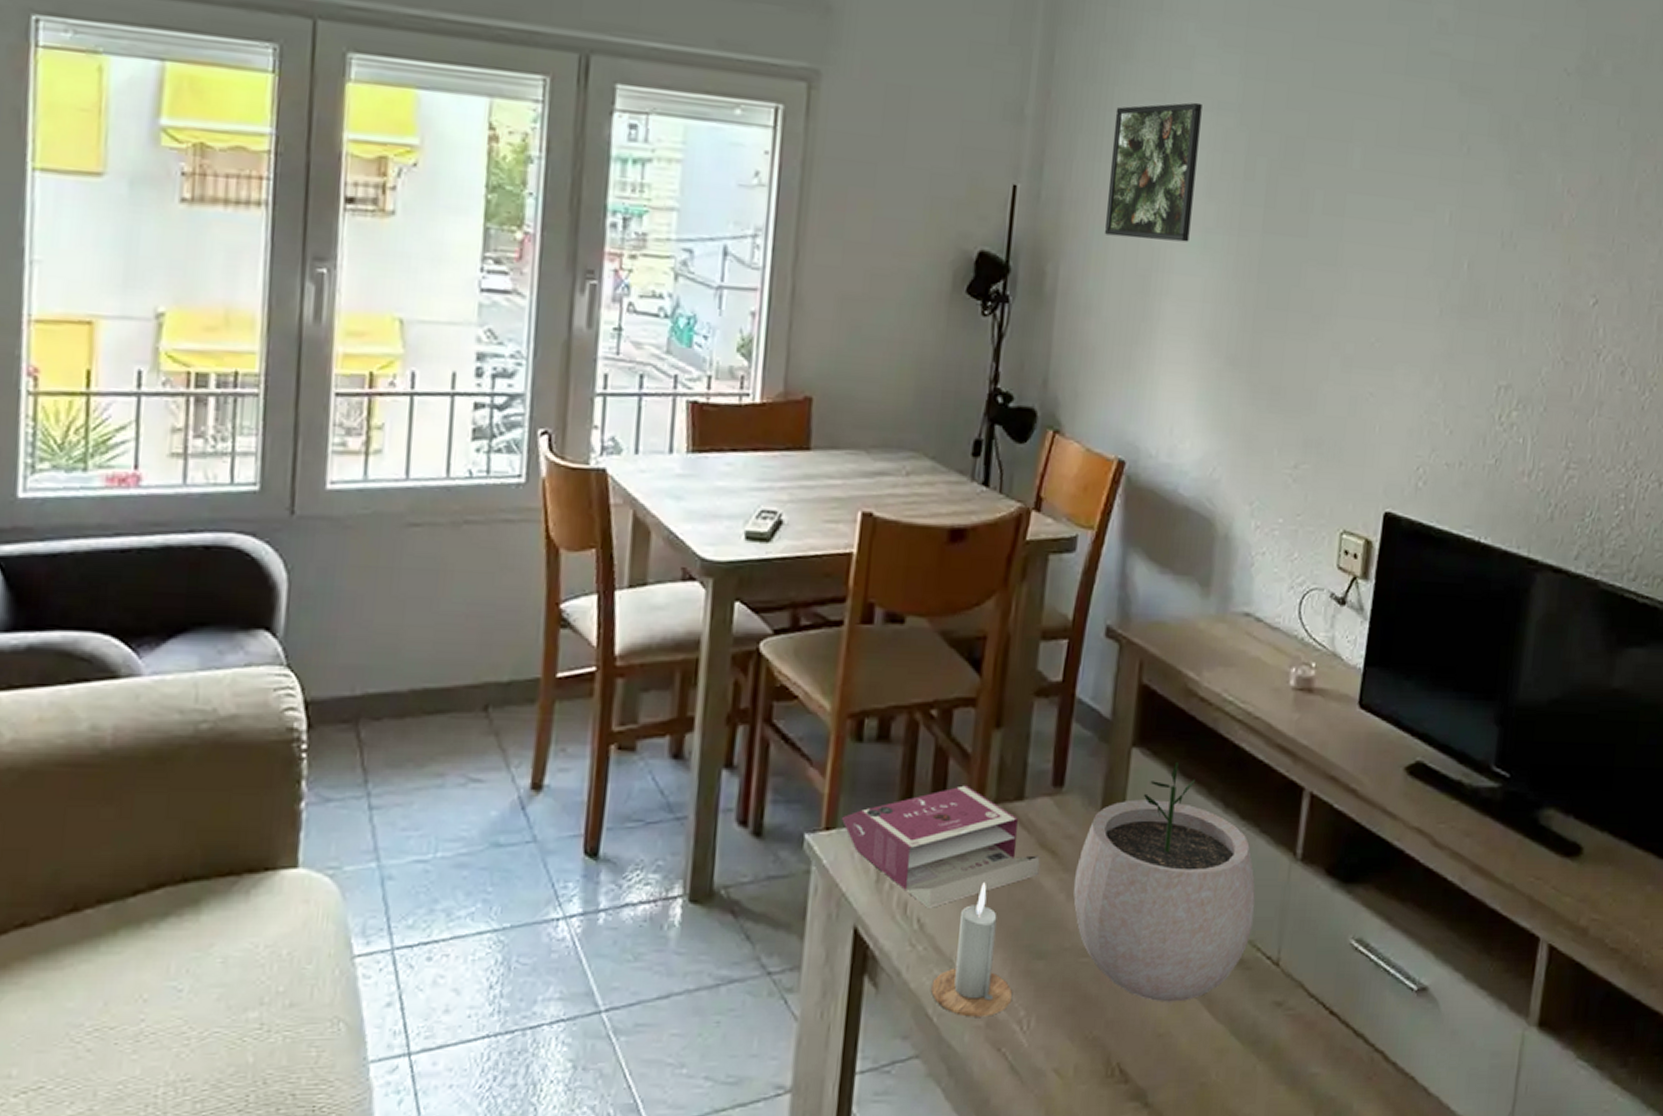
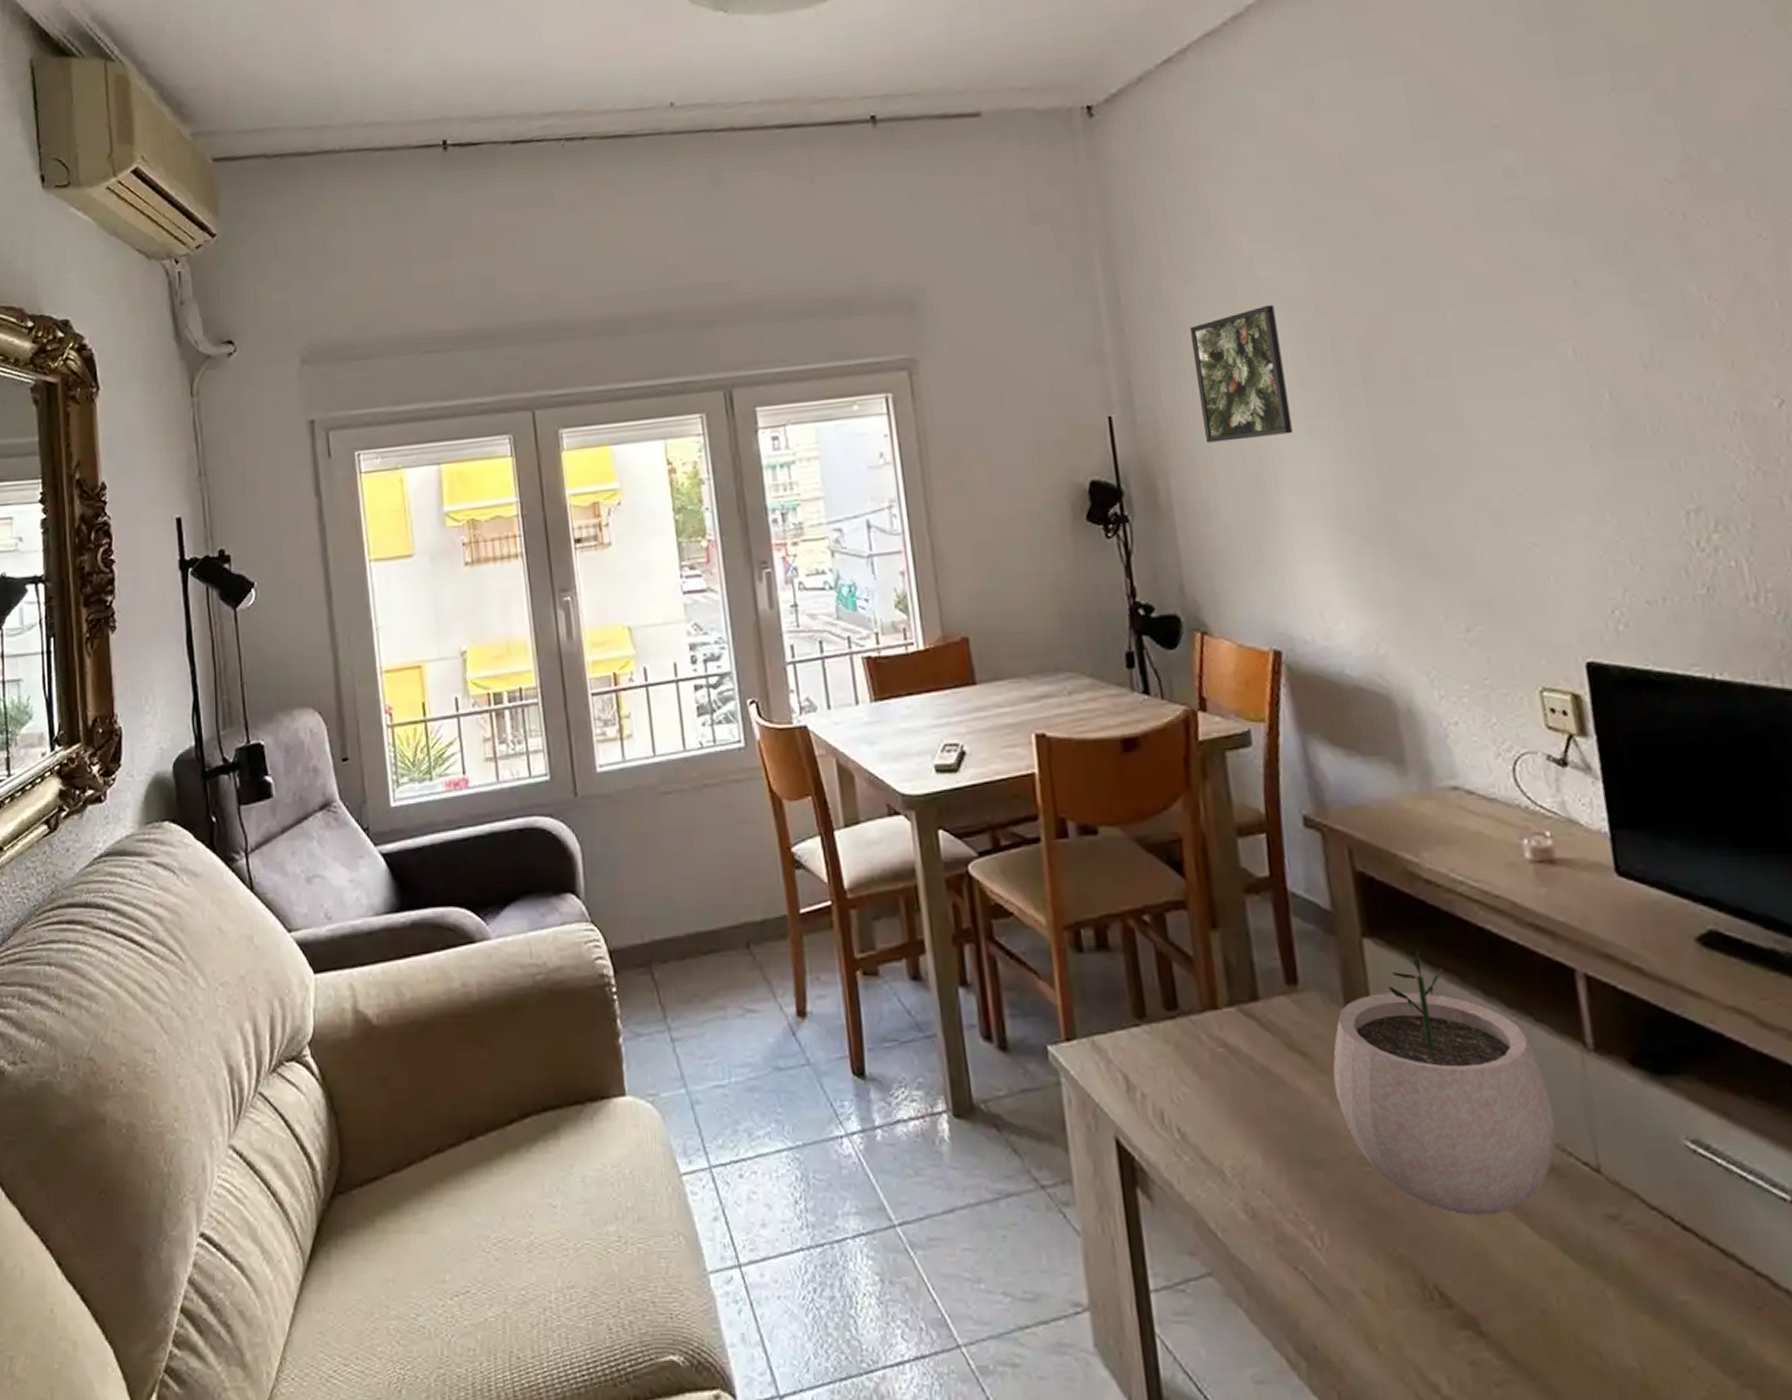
book: present [841,785,1041,908] -> none [1078,989,1294,1117]
candle: present [931,882,1012,1017] -> none [1207,1088,1297,1232]

